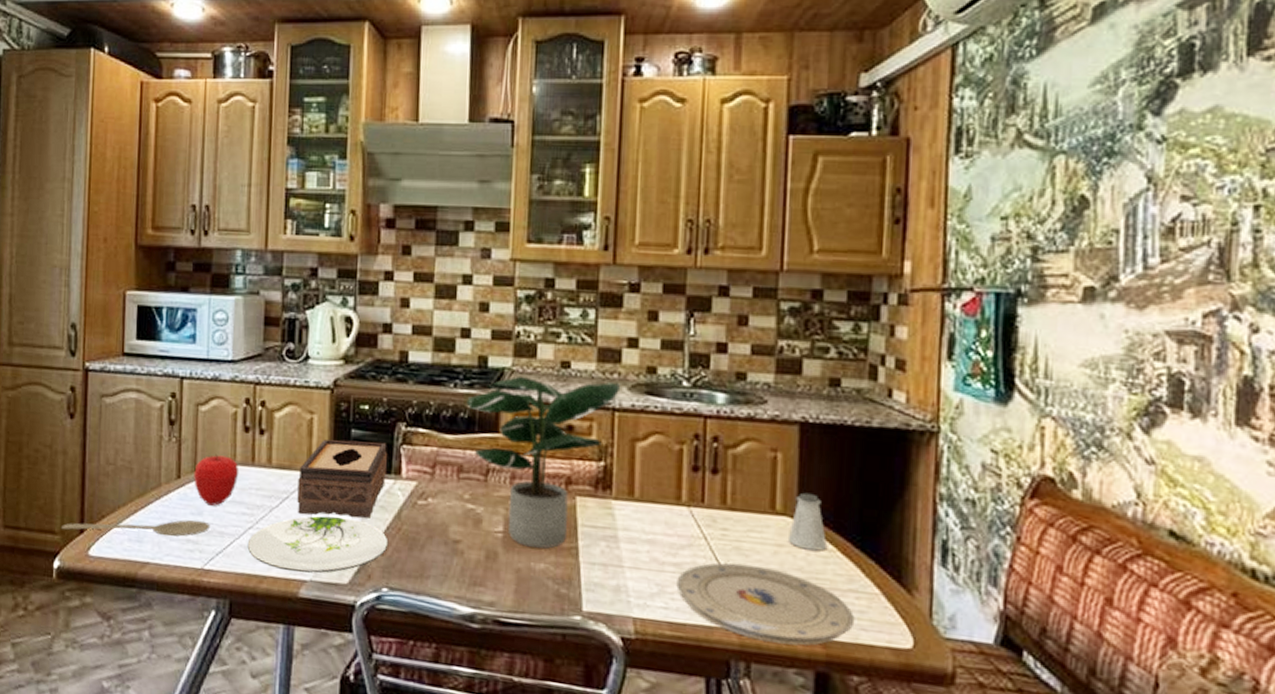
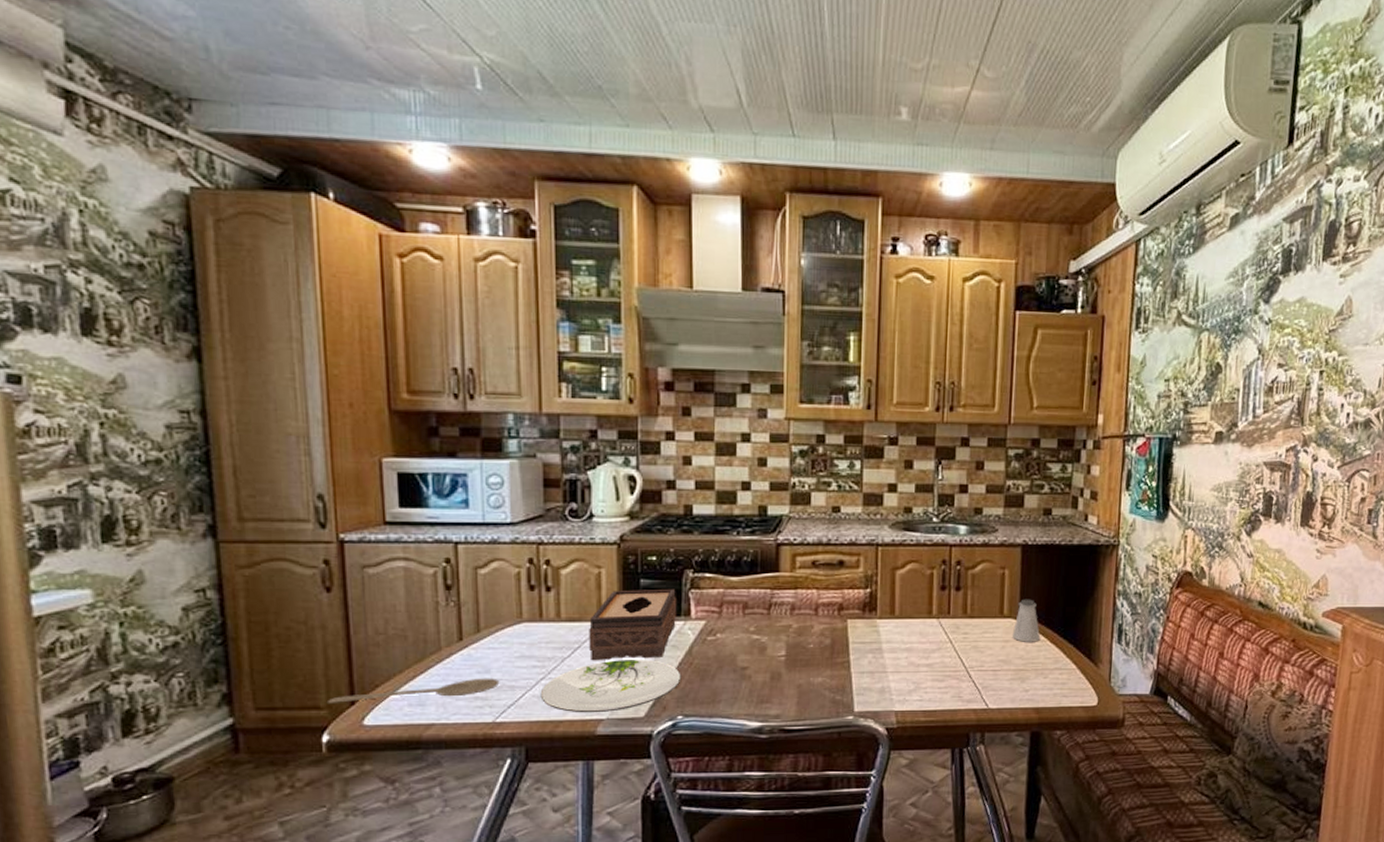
apple: present [194,455,239,506] -> none [477,615,527,663]
potted plant: present [467,375,621,549] -> none [749,521,883,665]
plate: present [676,562,854,646] -> none [929,658,1058,715]

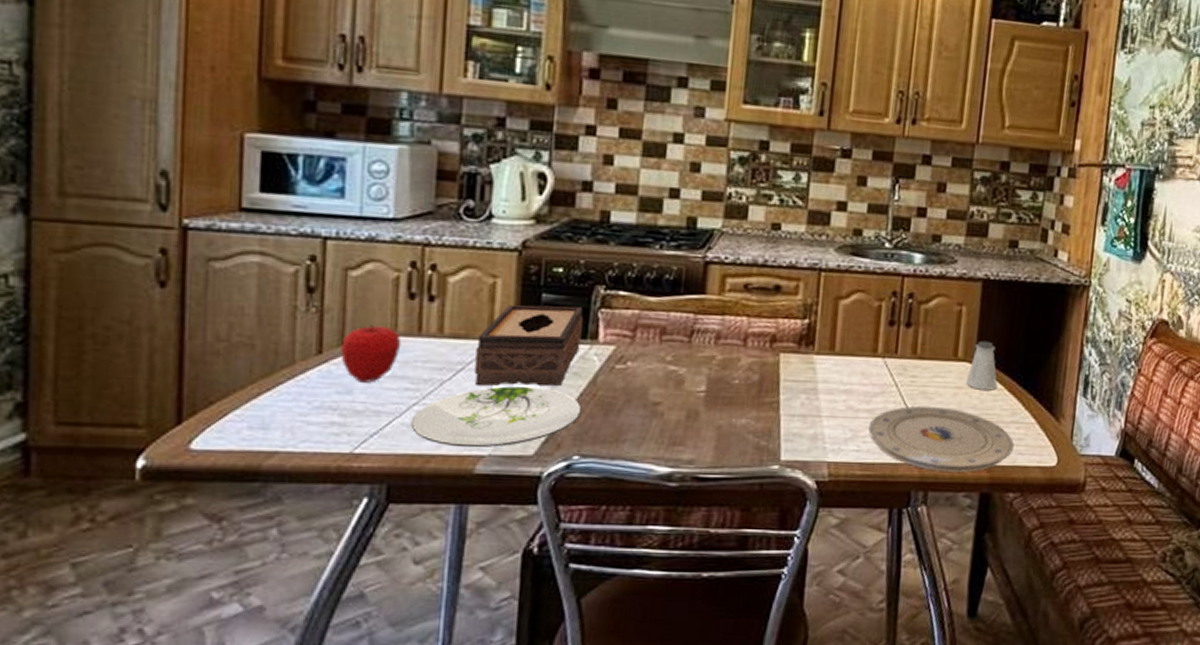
wooden spoon: present [328,678,500,704] -> none [148,399,363,422]
apple: none [477,615,527,663] -> present [340,325,402,383]
plate: none [929,658,1058,715] -> present [868,405,1014,473]

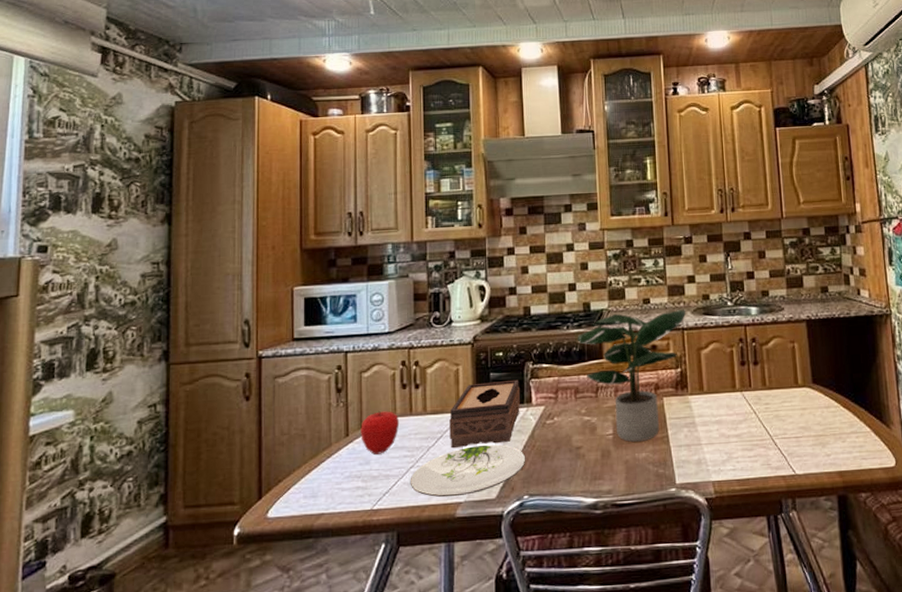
potted plant: none [673,237,829,405] -> present [577,310,686,442]
plate: present [868,405,1014,473] -> none [739,426,857,481]
saltshaker: present [965,340,998,391] -> none [808,368,834,409]

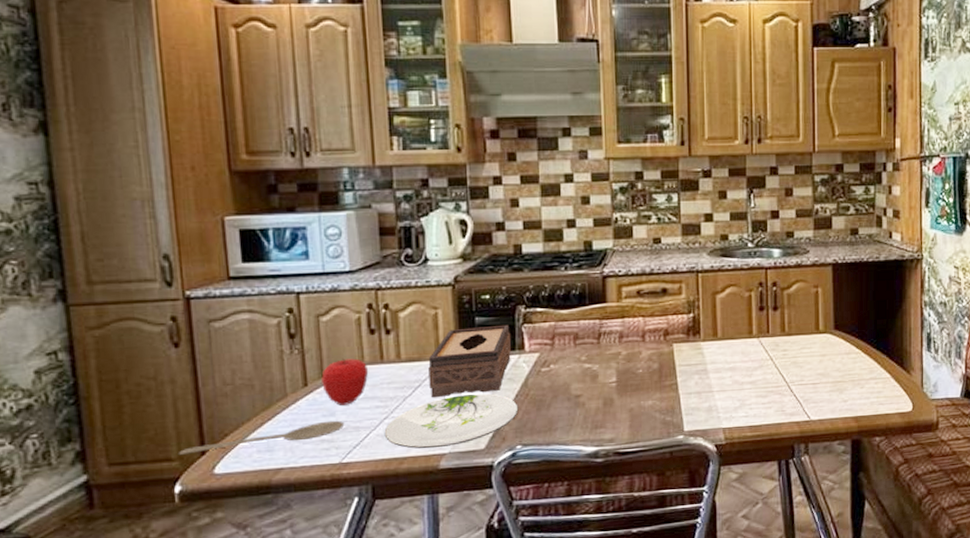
wooden spoon: none [241,468,377,500] -> present [179,420,345,456]
potted plant: present [577,310,686,442] -> none [577,251,702,390]

